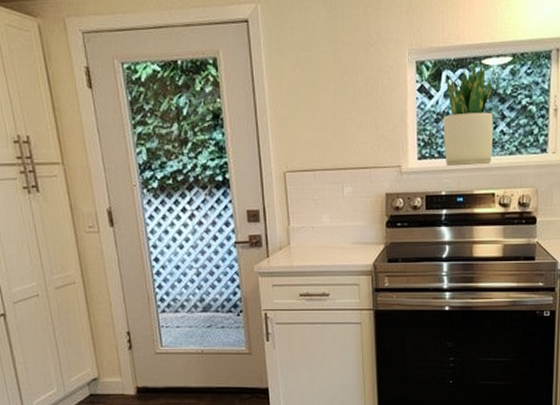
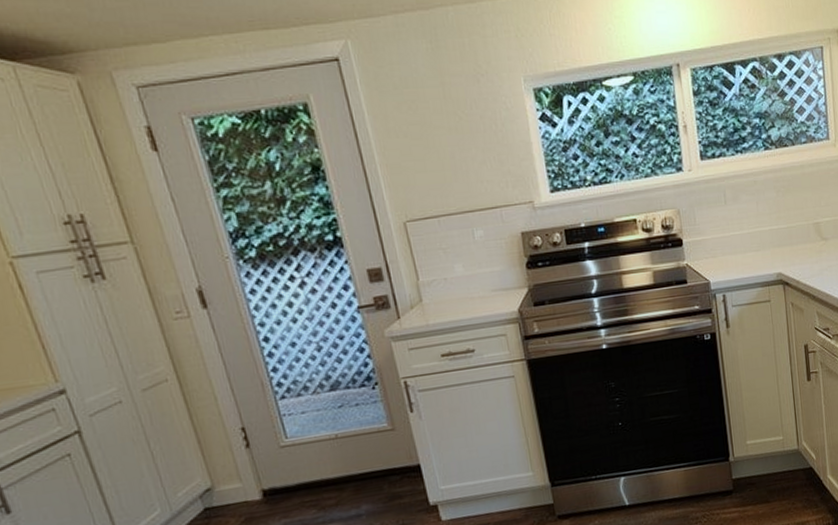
planter: present [443,63,494,166] -> none [567,85,628,195]

